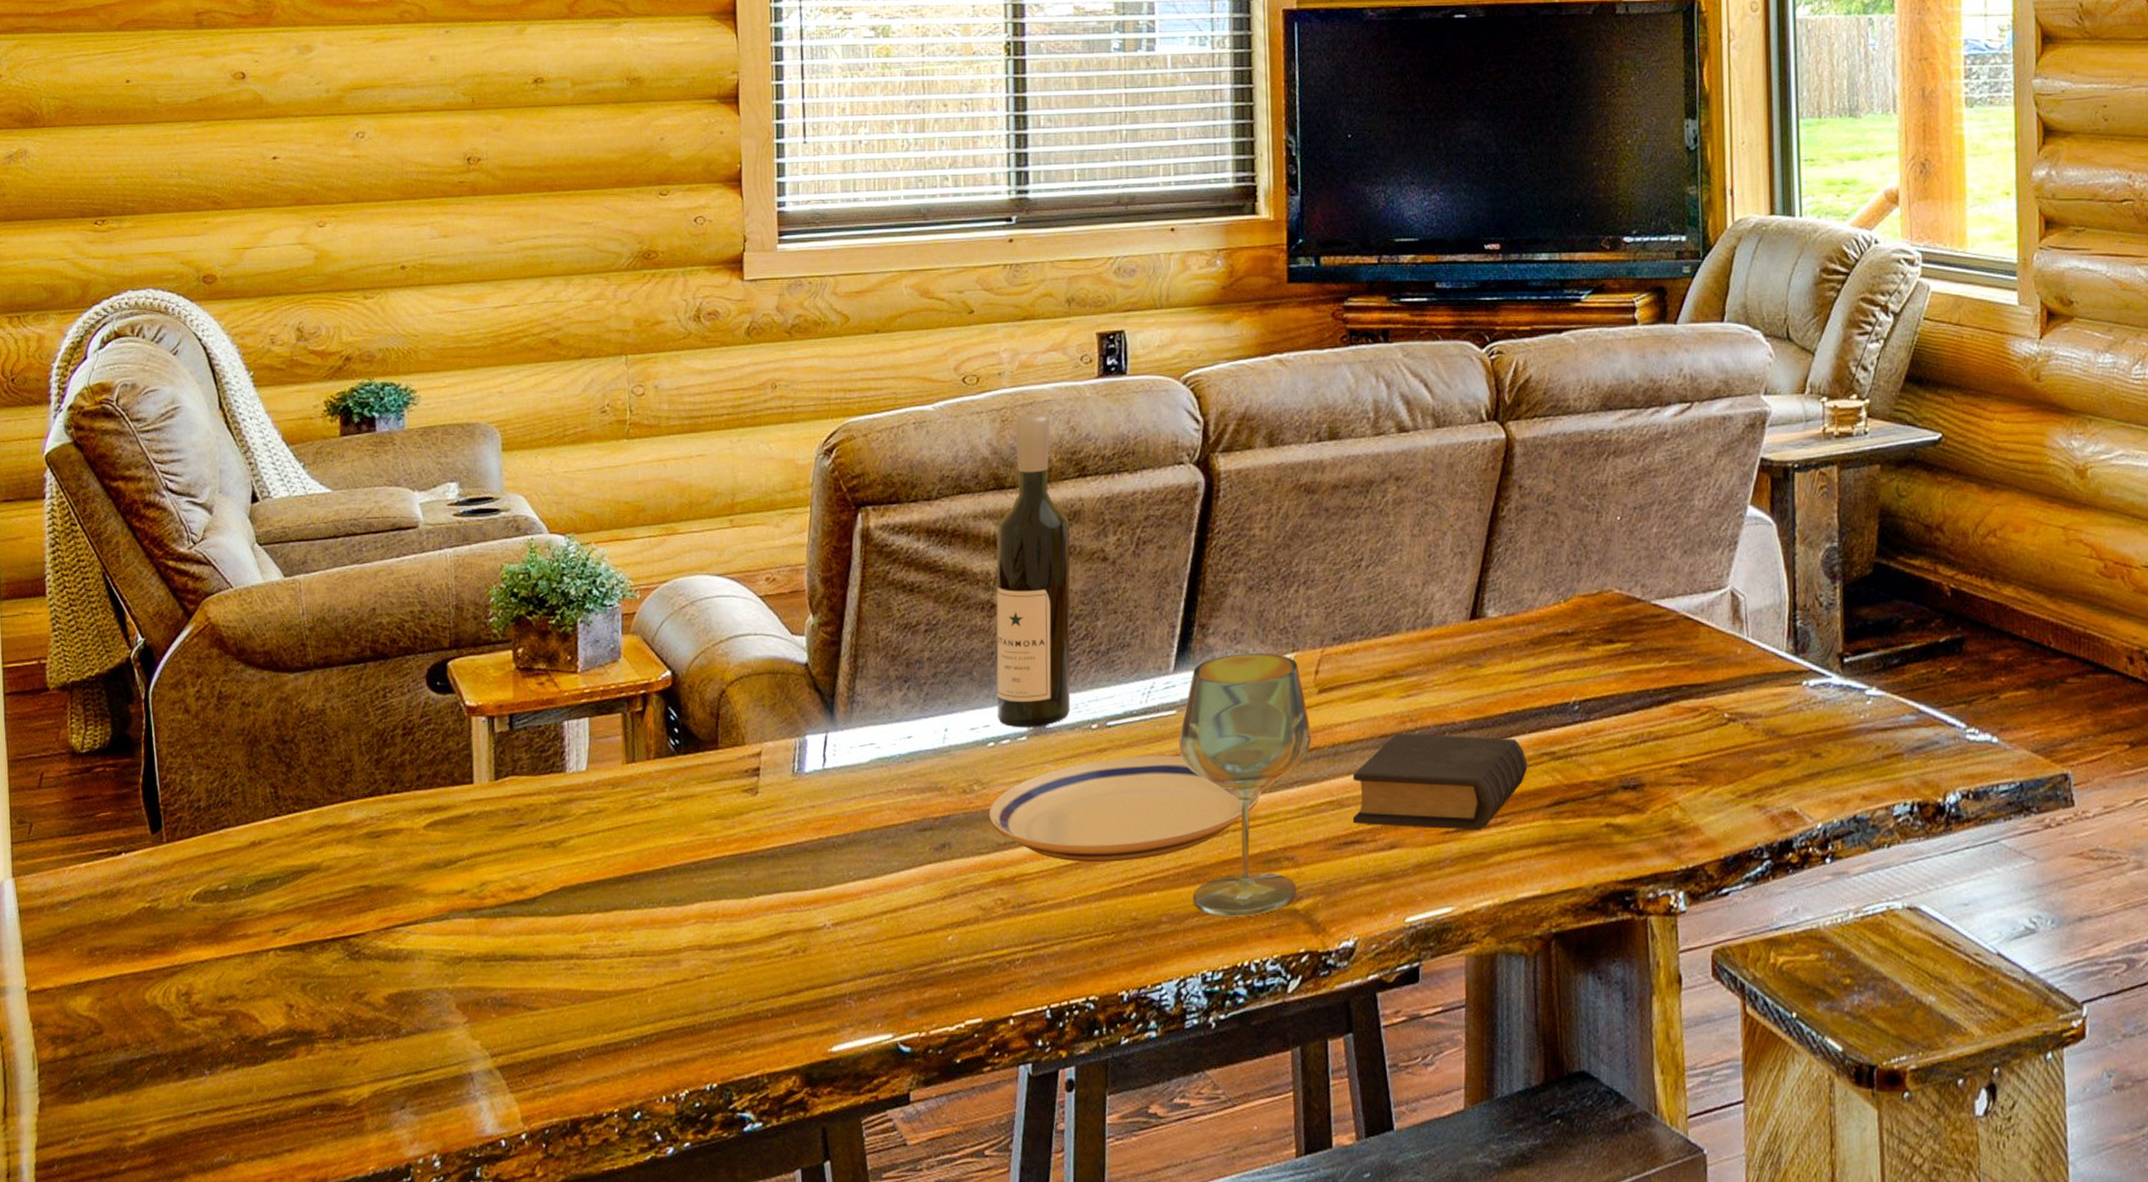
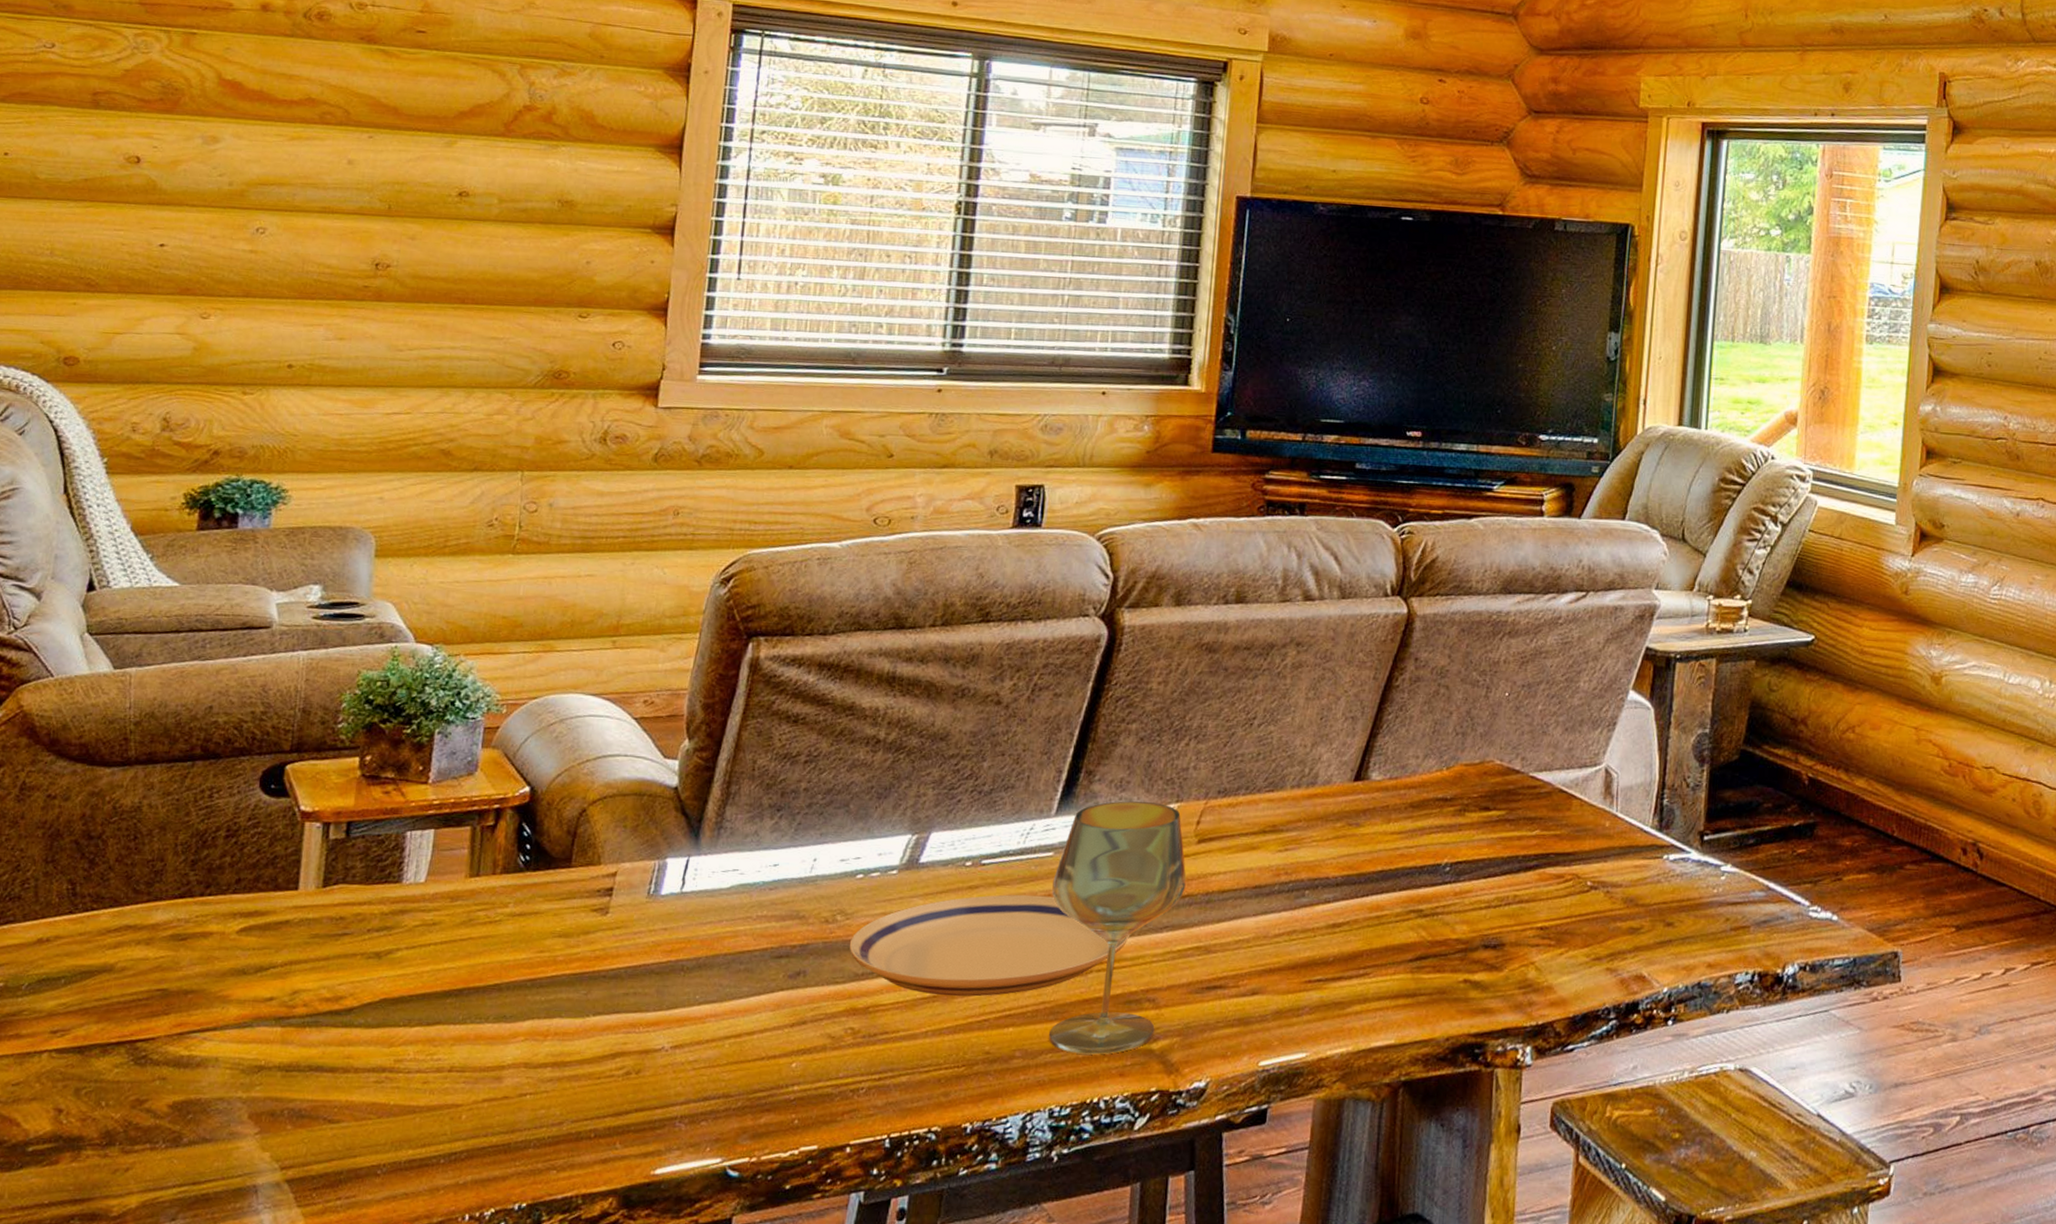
bottle: present [996,413,1071,728] -> none [870,557,967,862]
book: present [1352,733,1528,831] -> none [1217,884,1395,981]

